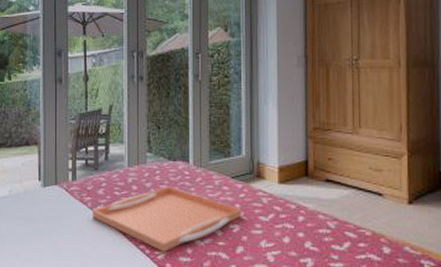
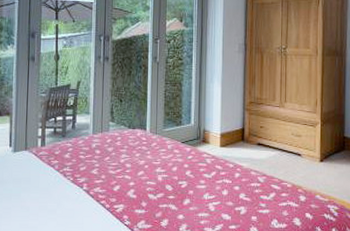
serving tray: present [92,186,242,252] -> none [59,150,189,206]

